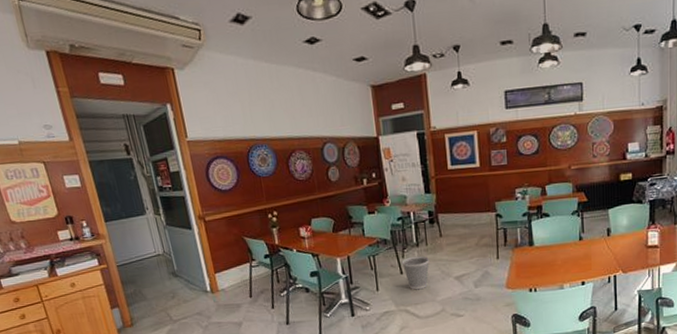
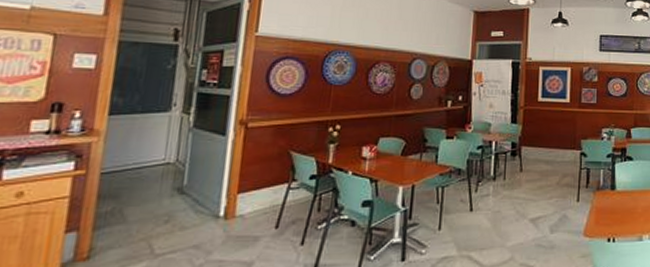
wastebasket: present [401,255,429,290] -> none [473,191,505,232]

